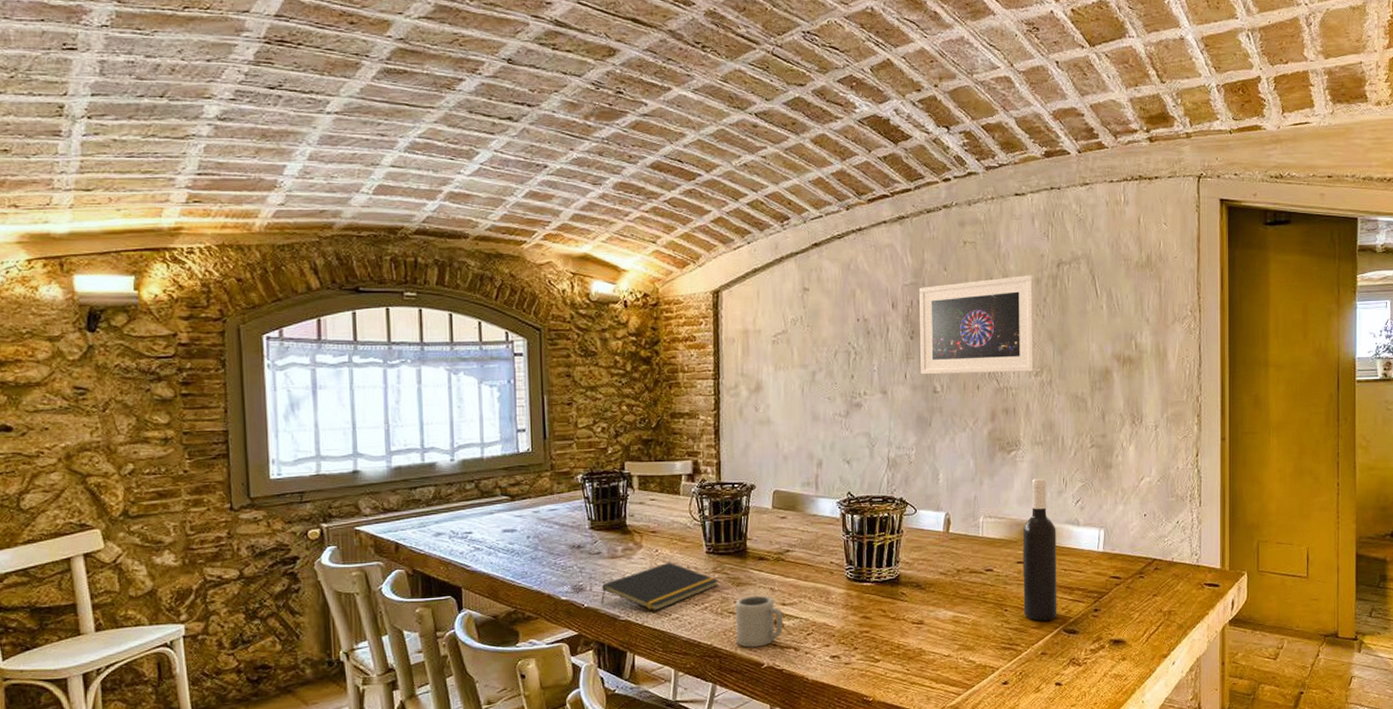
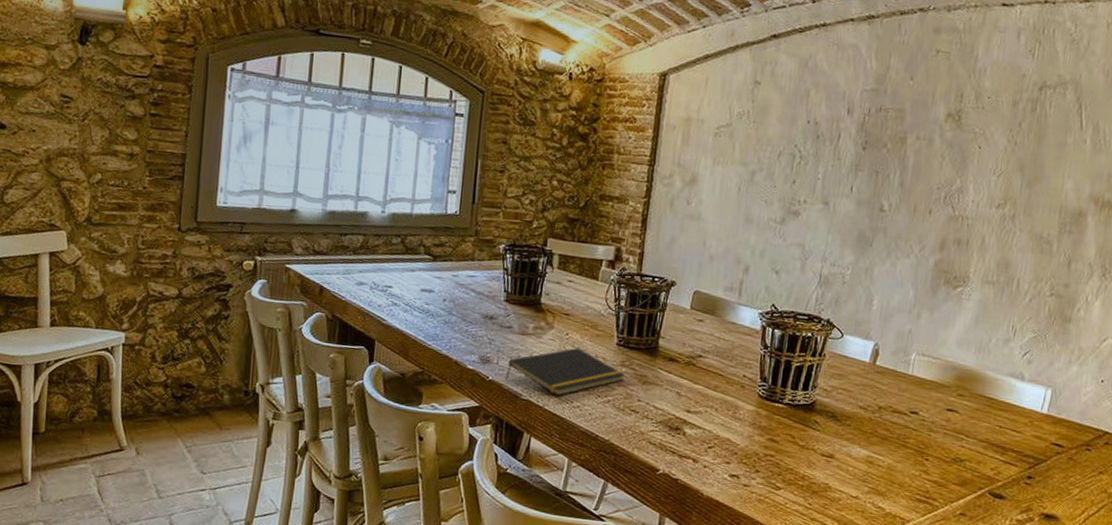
cup: present [735,595,783,648] -> none [634,396,687,452]
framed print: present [919,274,1036,375] -> none [869,94,1012,203]
wine bottle: present [1022,478,1057,621] -> none [946,320,997,480]

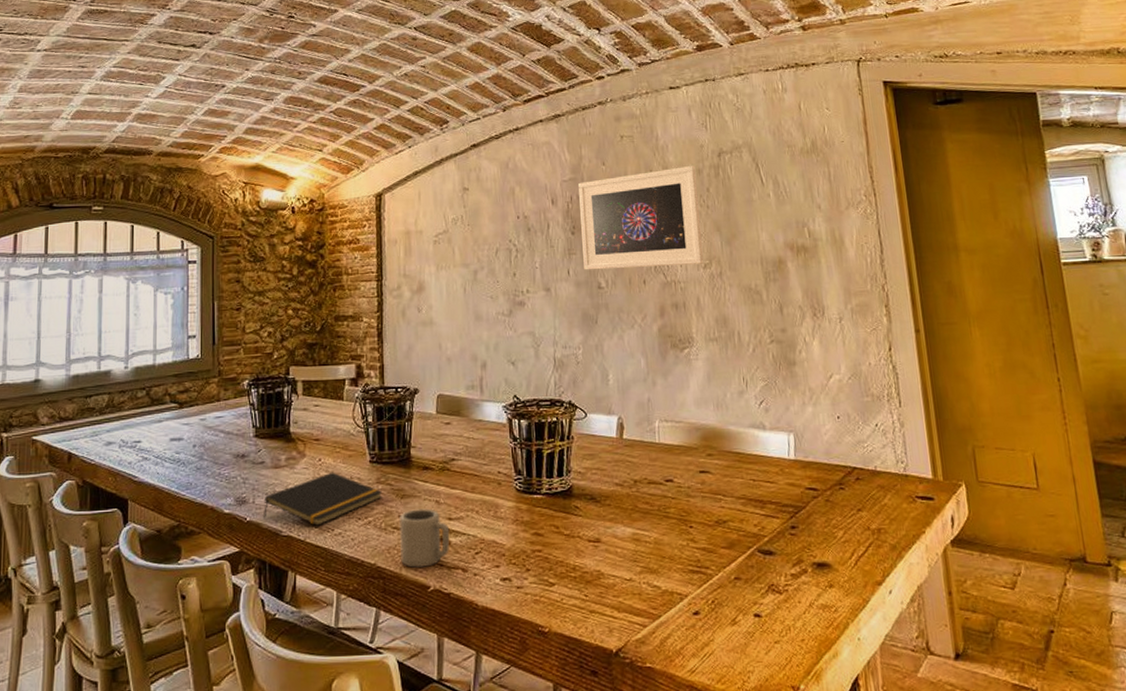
cup: none [634,396,687,452] -> present [400,508,450,568]
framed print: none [869,94,1012,203] -> present [578,165,704,270]

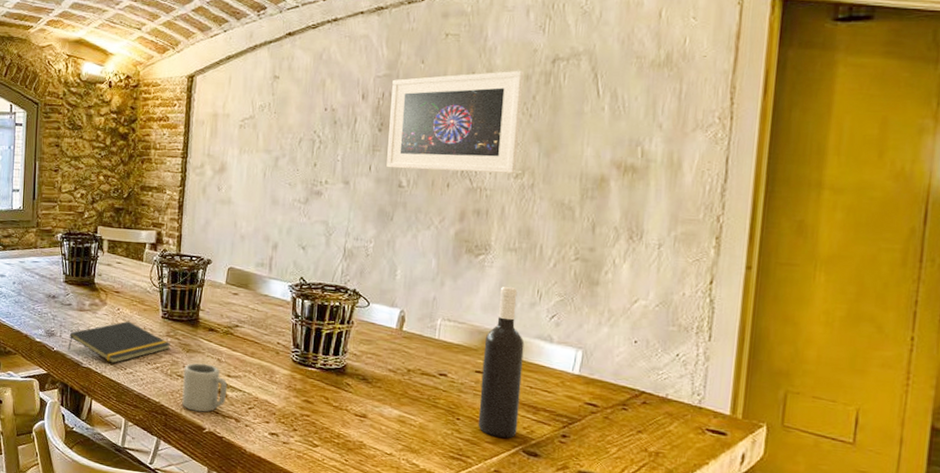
wine bottle: none [702,377,749,540] -> present [478,286,525,438]

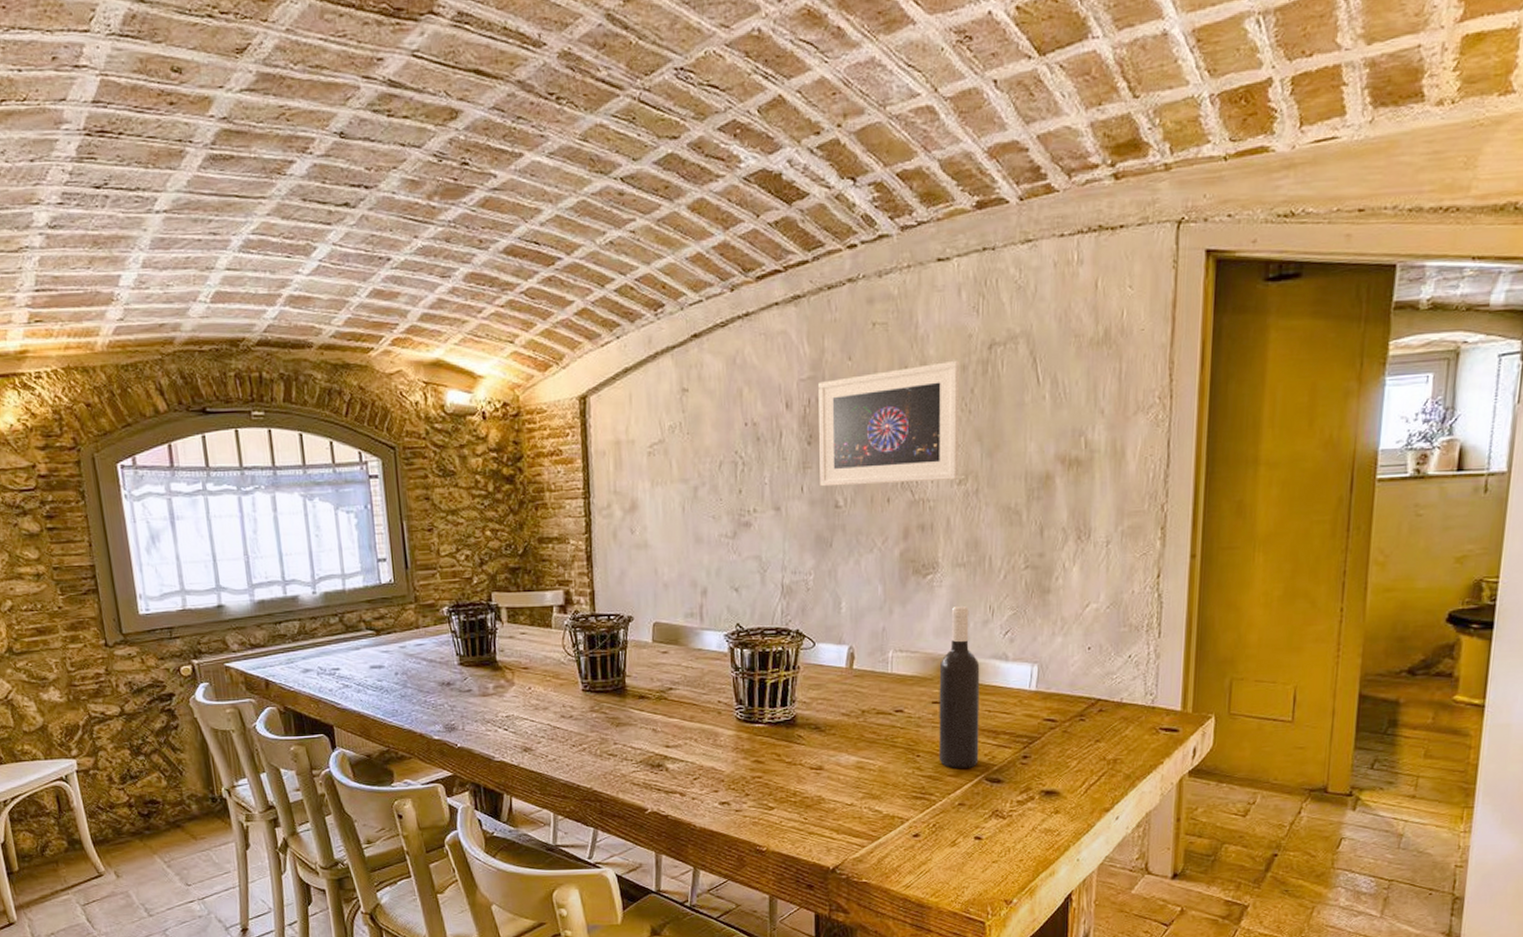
notepad: present [68,321,170,364] -> none [474,700,596,752]
cup: present [182,362,228,412] -> none [615,736,668,792]

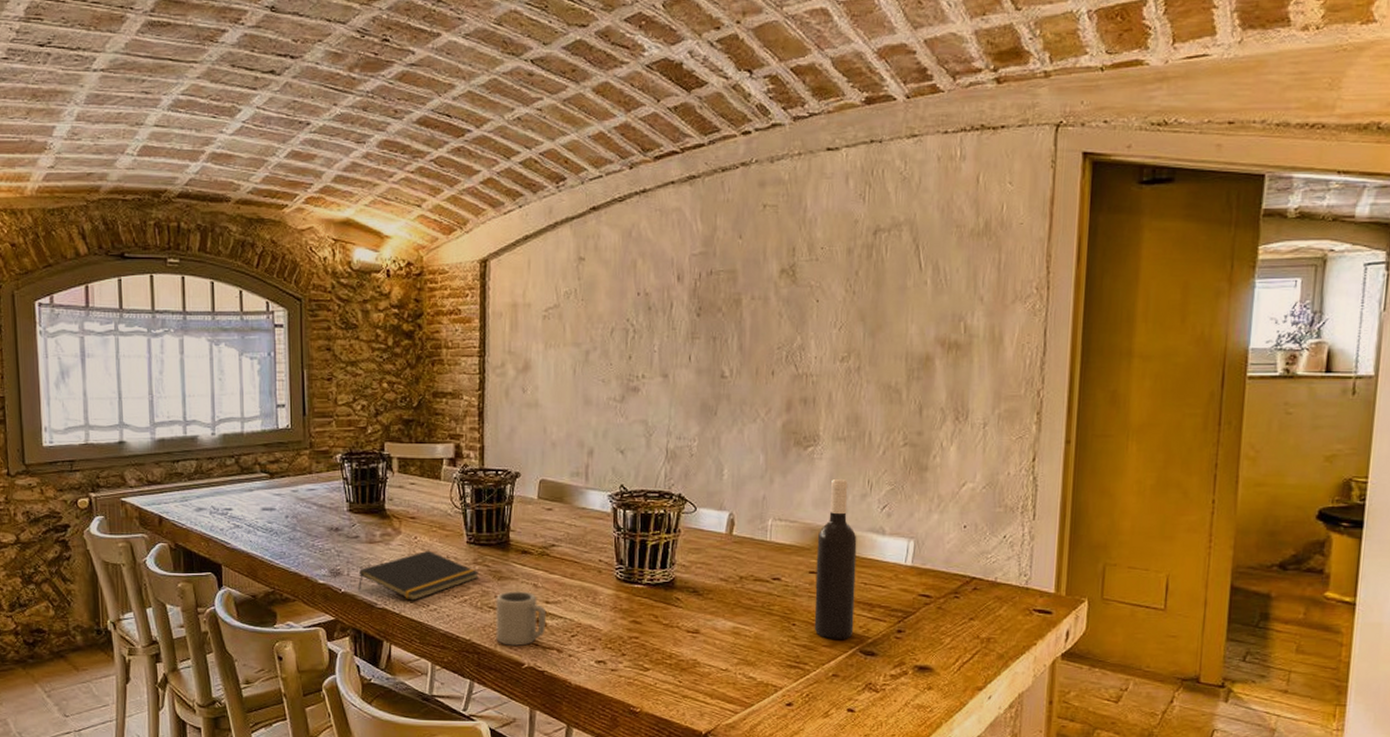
notepad: none [474,700,596,752] -> present [358,550,479,601]
cup: none [615,736,668,792] -> present [496,591,547,646]
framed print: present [818,360,960,487] -> none [707,243,846,357]

